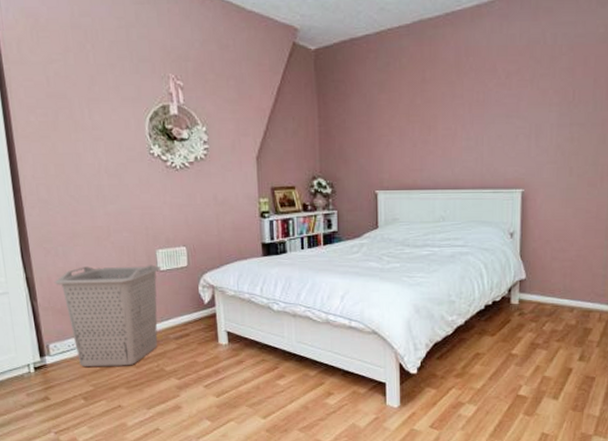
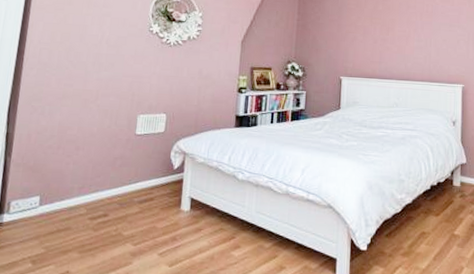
laundry basket: present [54,264,162,366] -> none [32,126,140,229]

